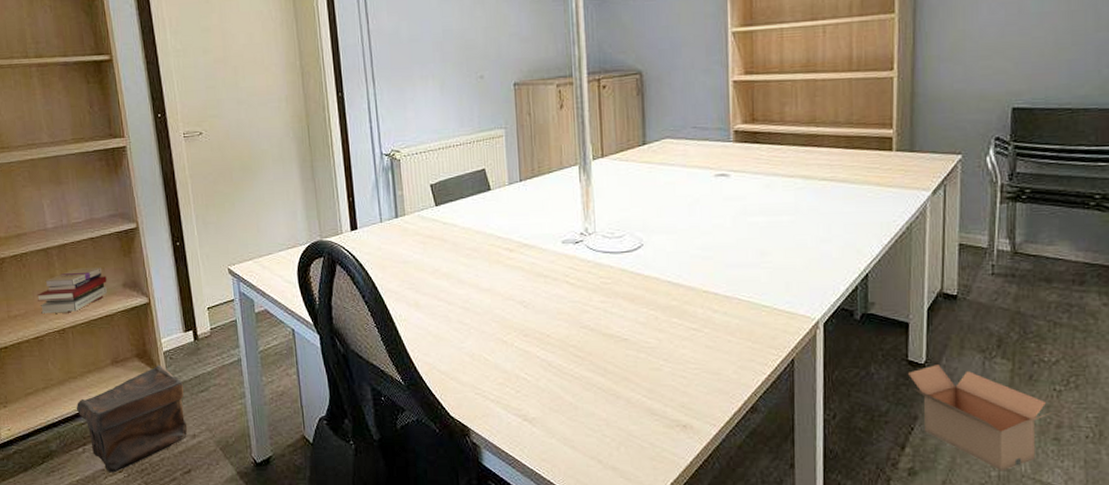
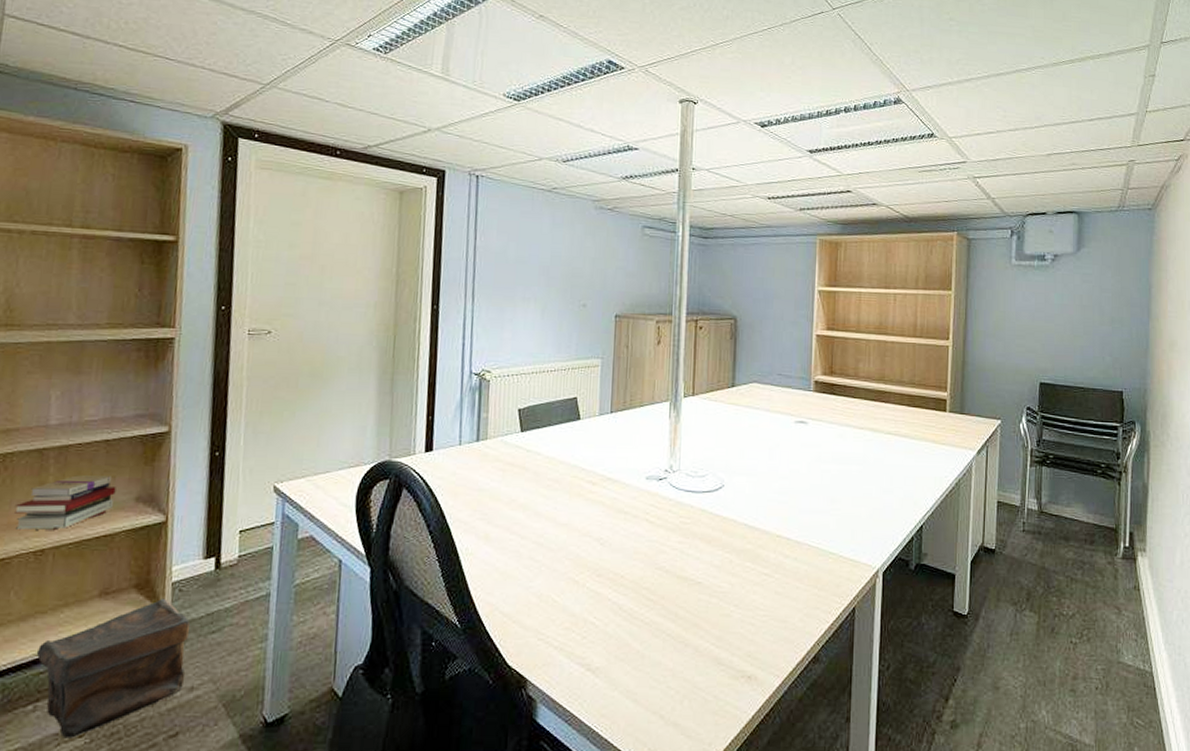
cardboard box: present [908,365,1054,471] -> none [954,616,1071,723]

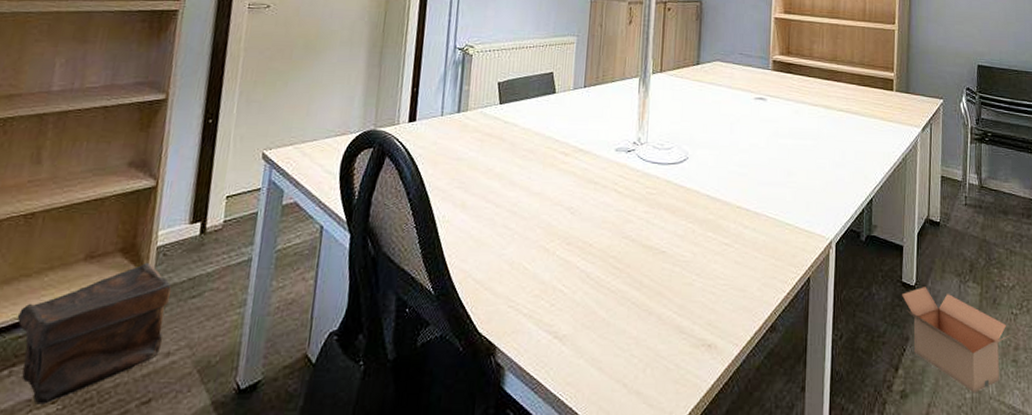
books: present [15,475,116,530] -> none [9,140,111,193]
cardboard box: none [954,616,1071,723] -> present [902,287,1012,393]

